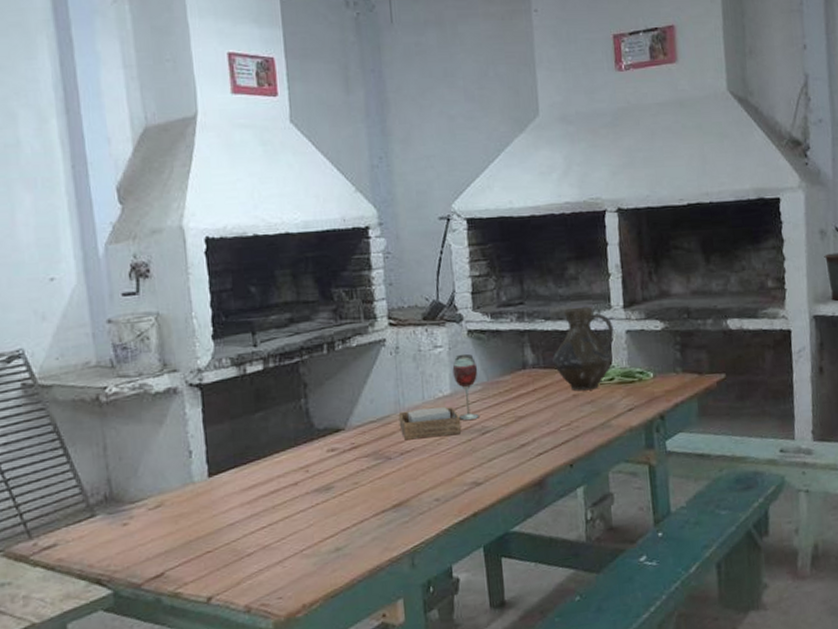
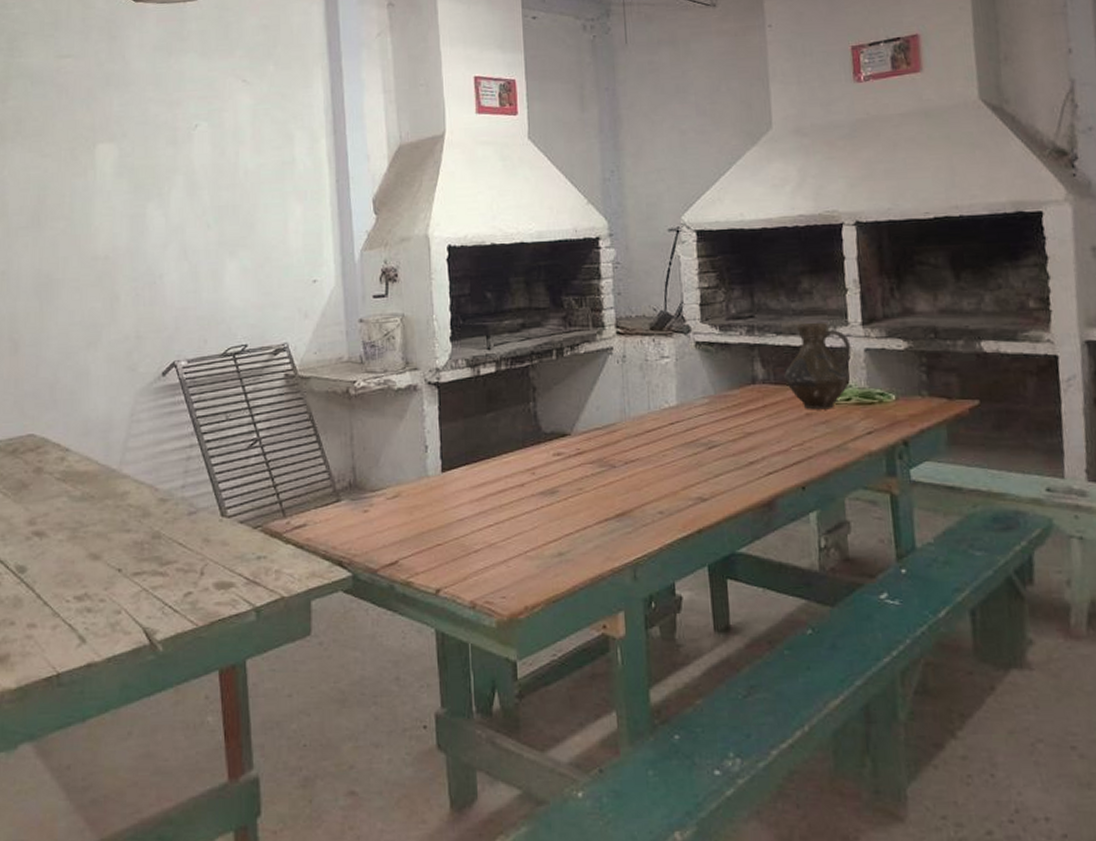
napkin holder: present [398,406,462,440] -> none [623,417,688,450]
wineglass: present [452,353,479,420] -> none [679,365,706,433]

